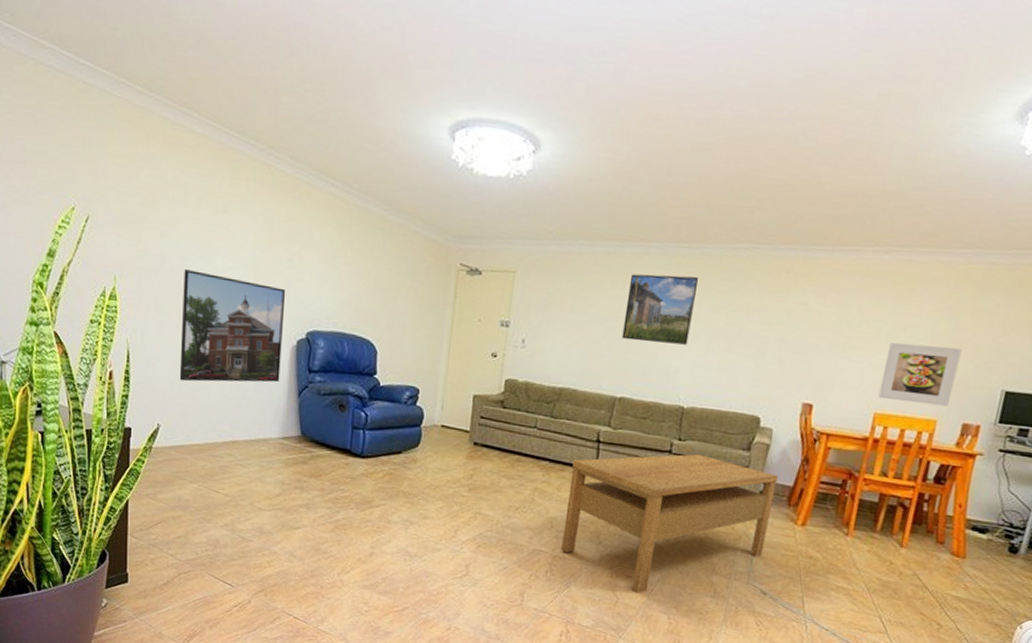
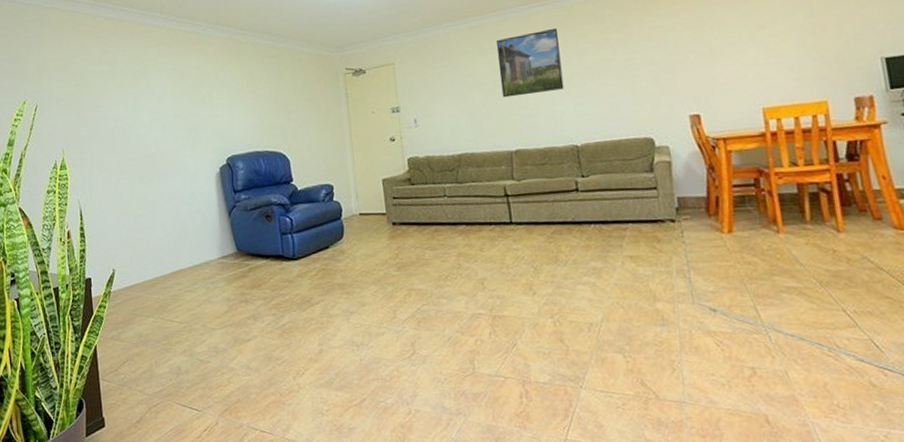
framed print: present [179,269,286,383] -> none [117,126,211,226]
coffee table: present [561,453,778,593] -> none [487,185,699,337]
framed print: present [878,342,962,407] -> none [754,29,834,93]

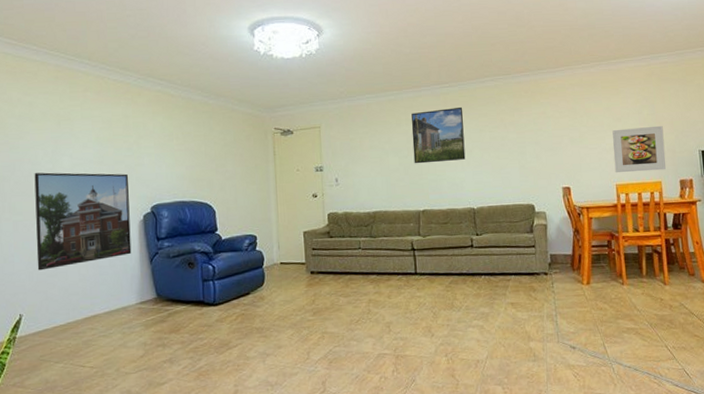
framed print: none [117,126,211,226] -> present [34,172,132,271]
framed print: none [754,29,834,93] -> present [612,125,666,173]

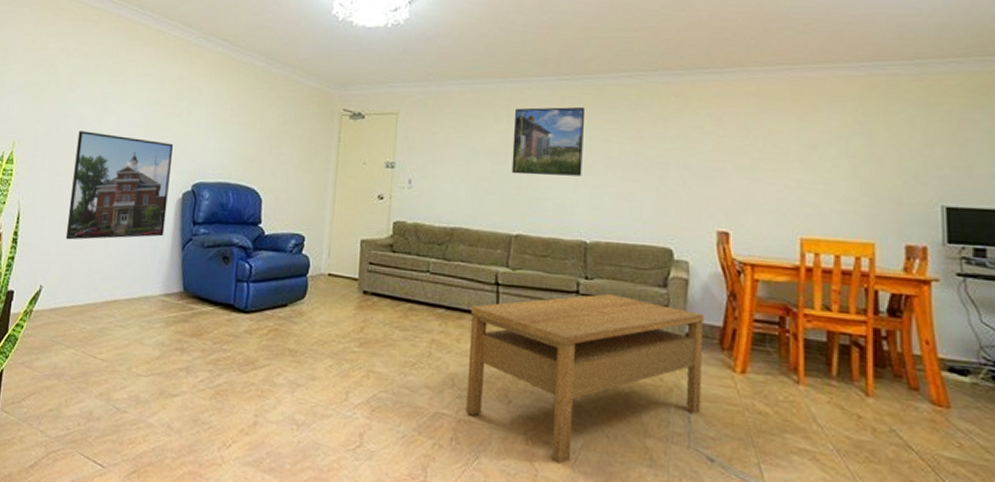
coffee table: none [396,243,564,373] -> present [466,293,704,464]
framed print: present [612,125,666,173] -> none [800,161,885,228]

